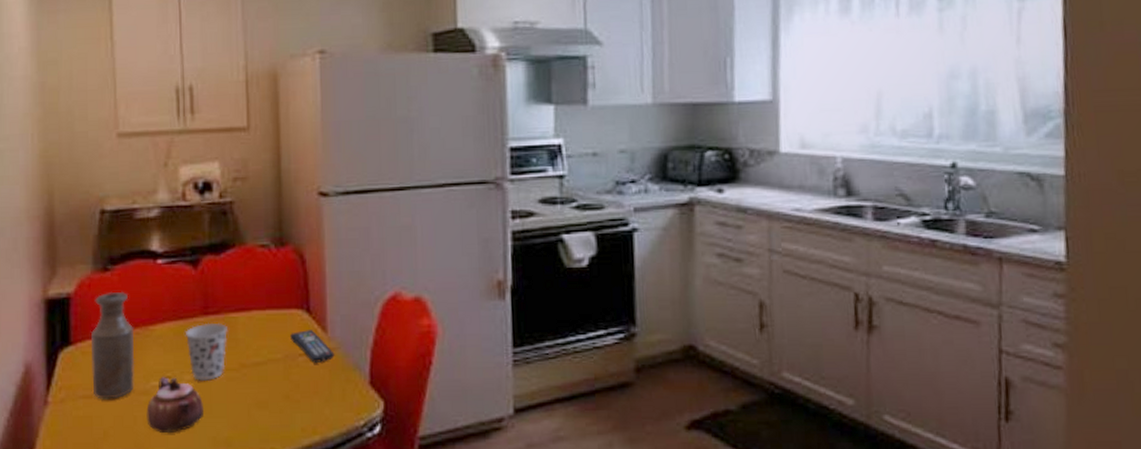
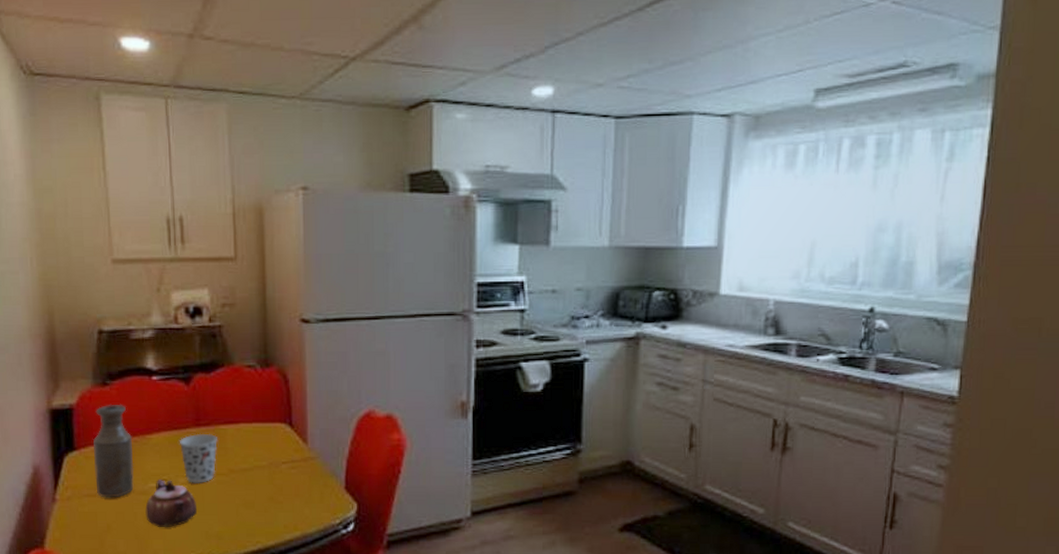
remote control: present [290,330,335,363] -> none [274,441,314,470]

